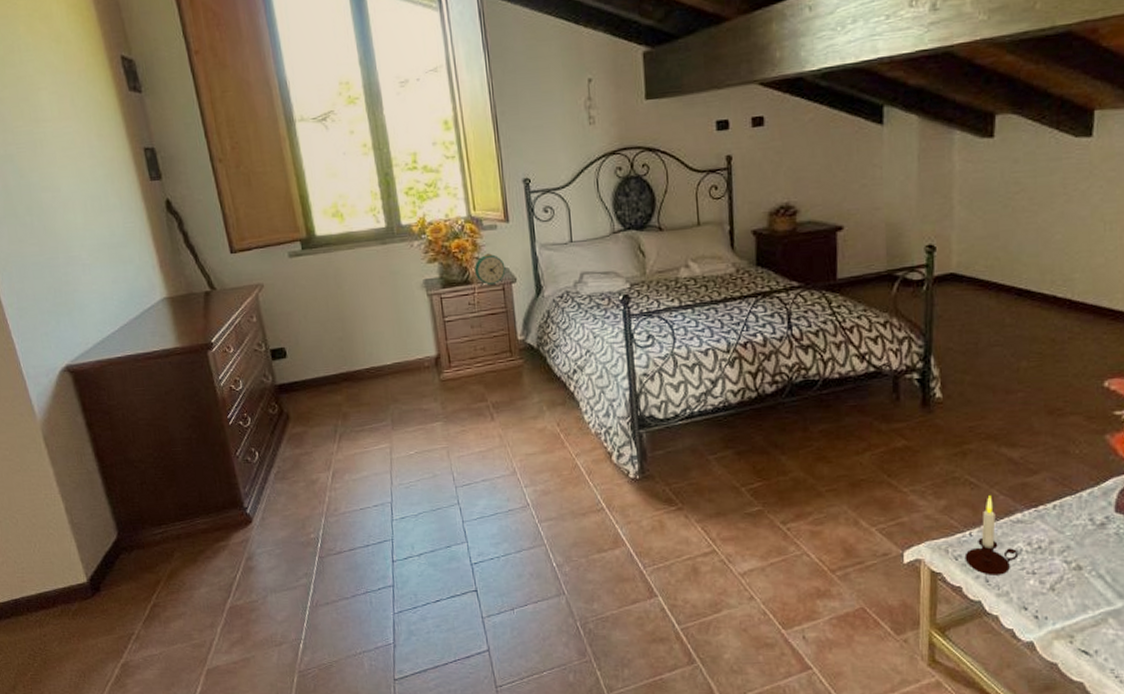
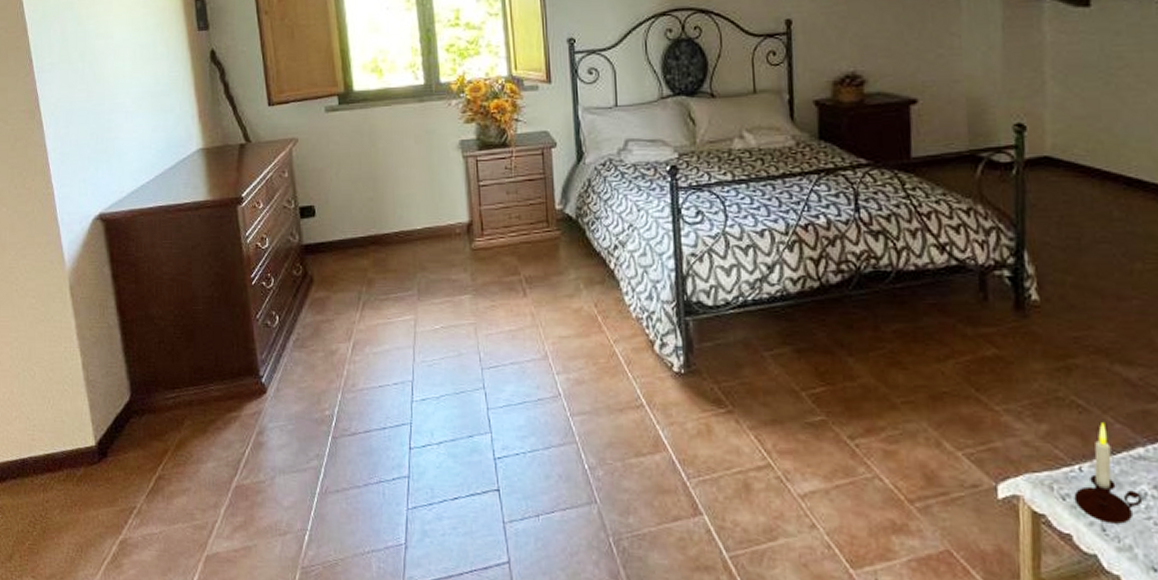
alarm clock: present [475,253,506,286] -> none [513,115,546,150]

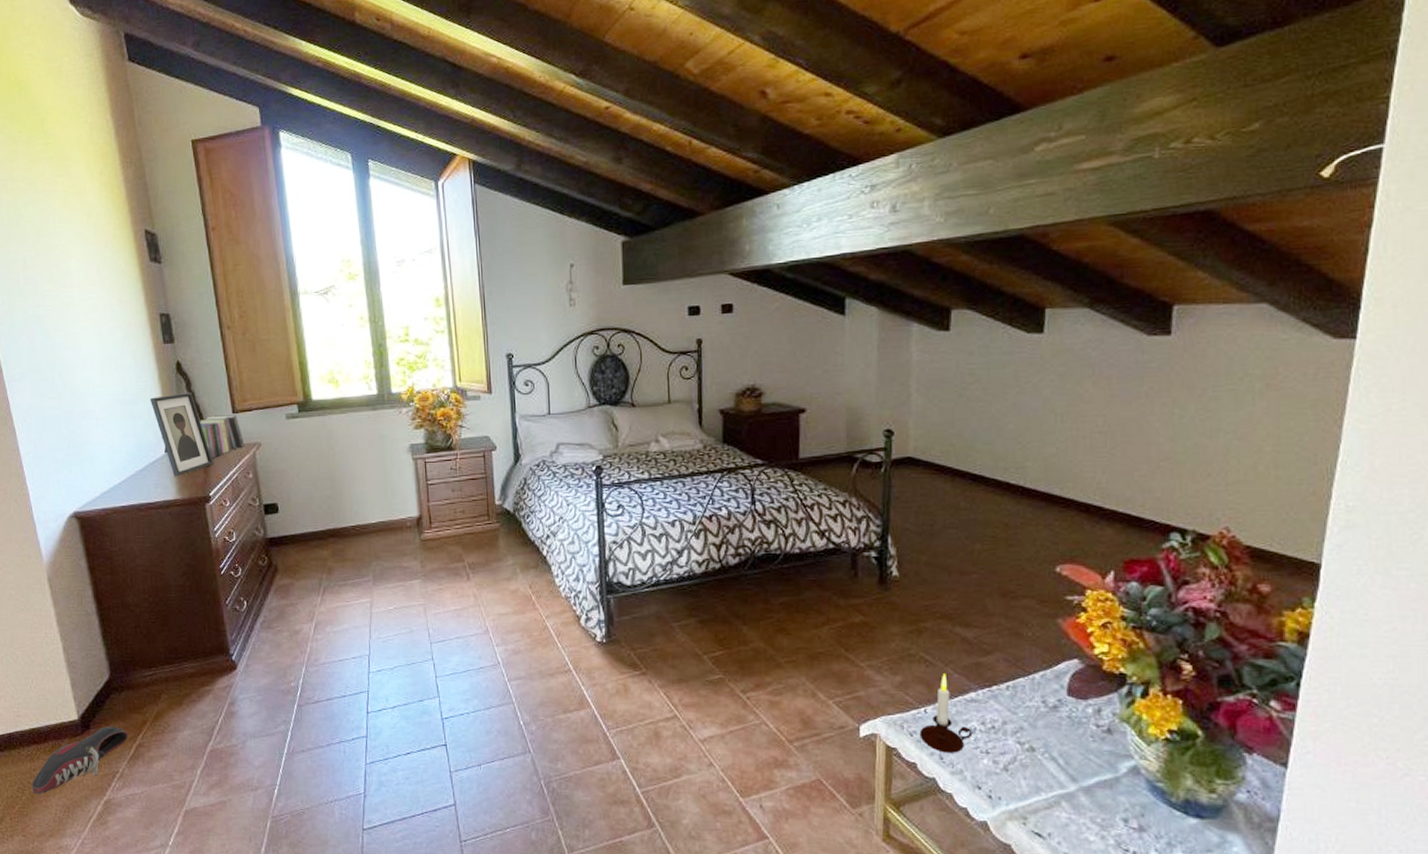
shoe: none [43,454,148,531] -> present [31,726,129,795]
picture frame: none [181,82,247,176] -> present [149,391,214,477]
books: none [234,107,281,155] -> present [200,415,245,458]

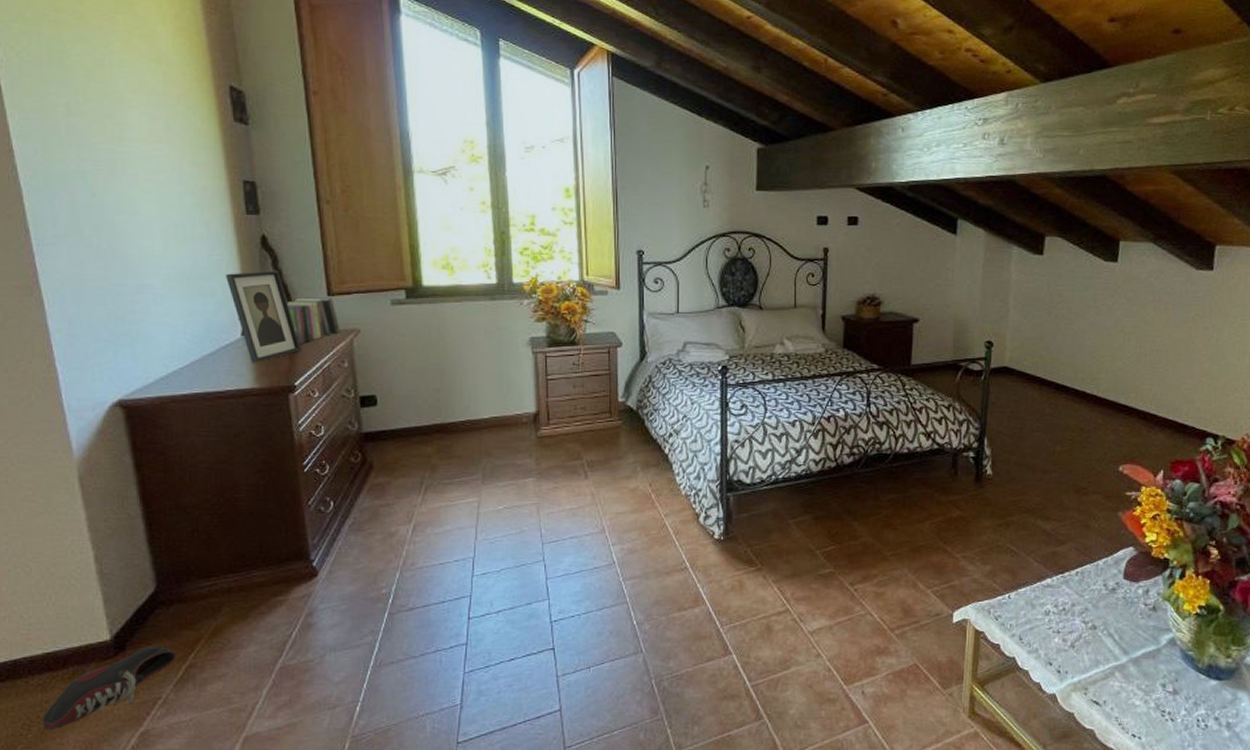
candle: present [919,674,973,753] -> none [1003,562,1047,634]

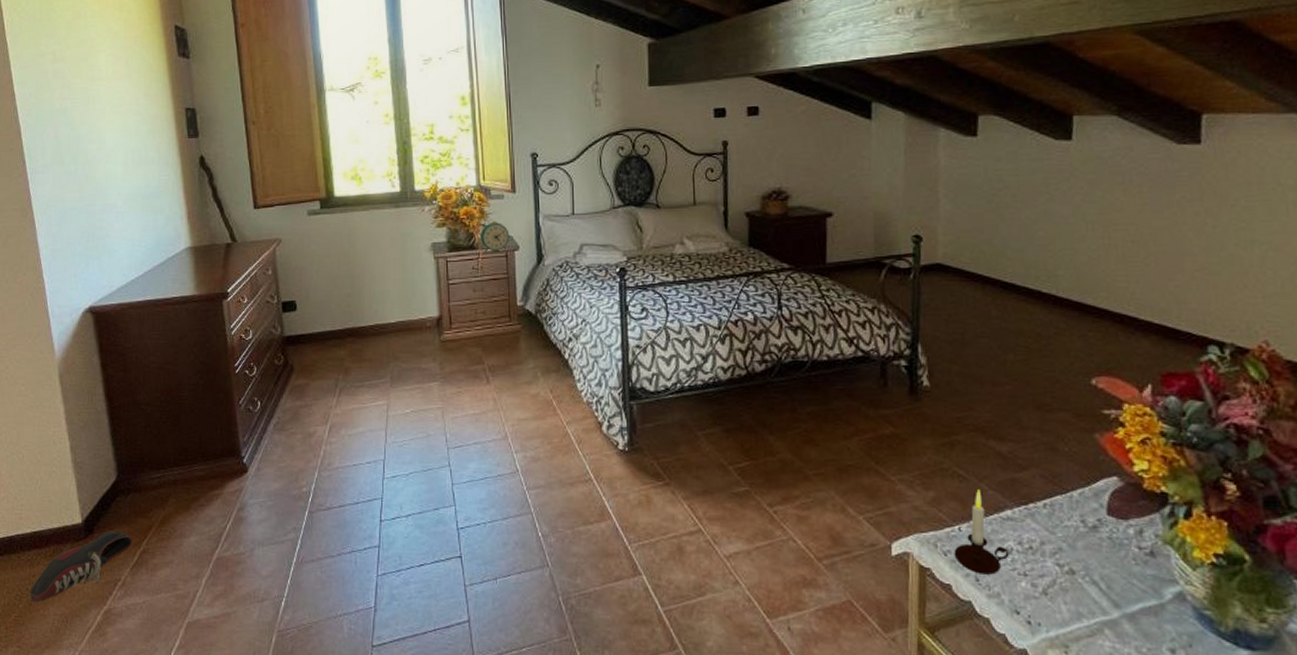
picture frame: present [225,269,302,363] -> none [171,186,233,272]
books: present [287,297,340,344] -> none [221,210,265,254]
alarm clock: none [582,317,613,348] -> present [481,221,510,252]
candle: none [1003,562,1047,634] -> present [954,490,1010,575]

